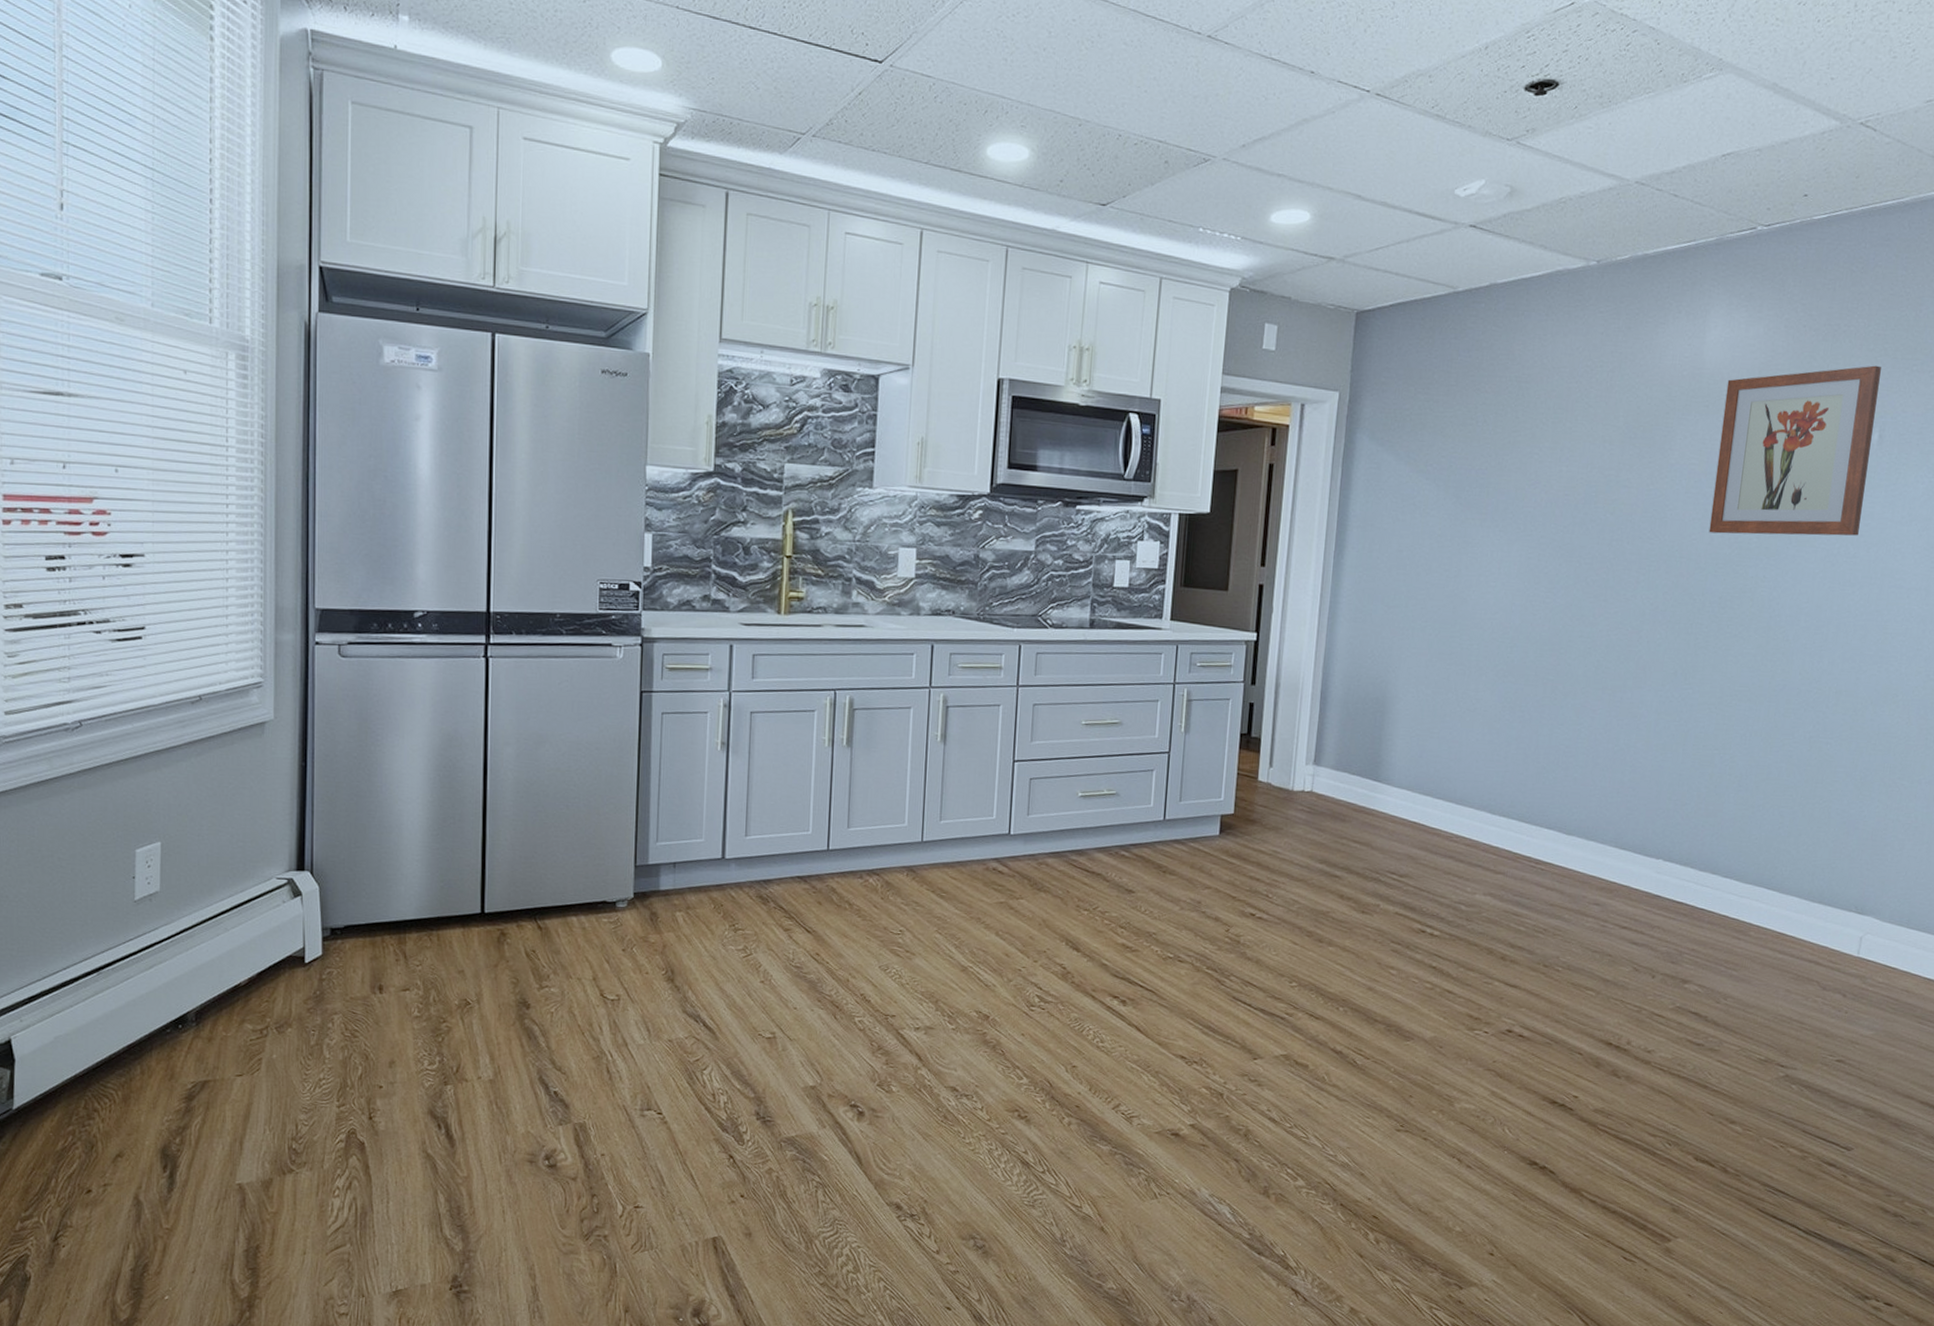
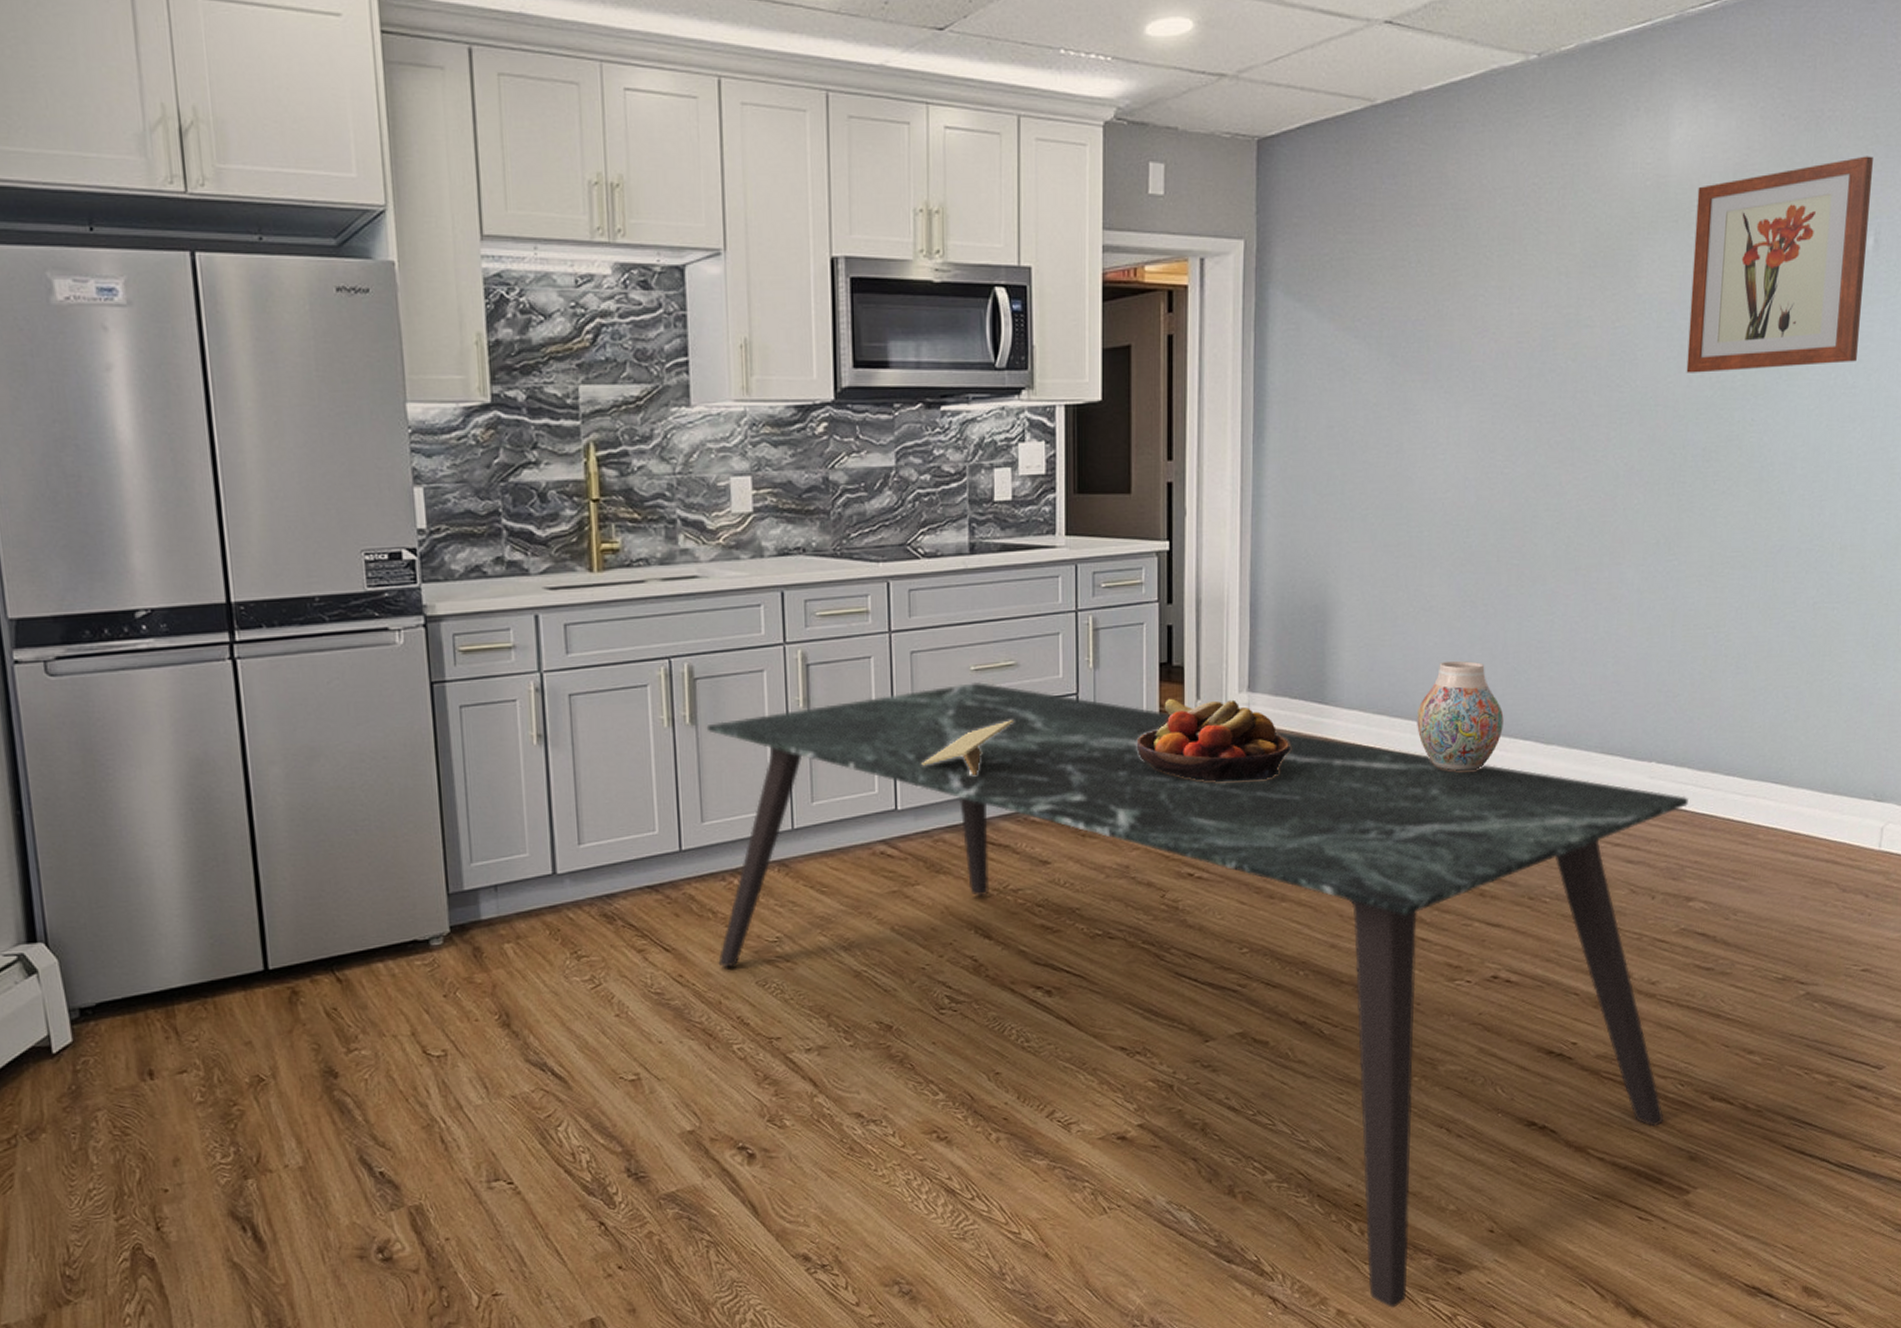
dining table: none [850,735,1690,1312] -> present [706,682,1688,1308]
napkin holder: none [1034,769,1114,812] -> present [921,720,1014,775]
fruit bowl: none [1215,763,1346,840] -> present [1136,698,1290,782]
vase: none [1456,755,1532,851] -> present [1416,660,1504,771]

